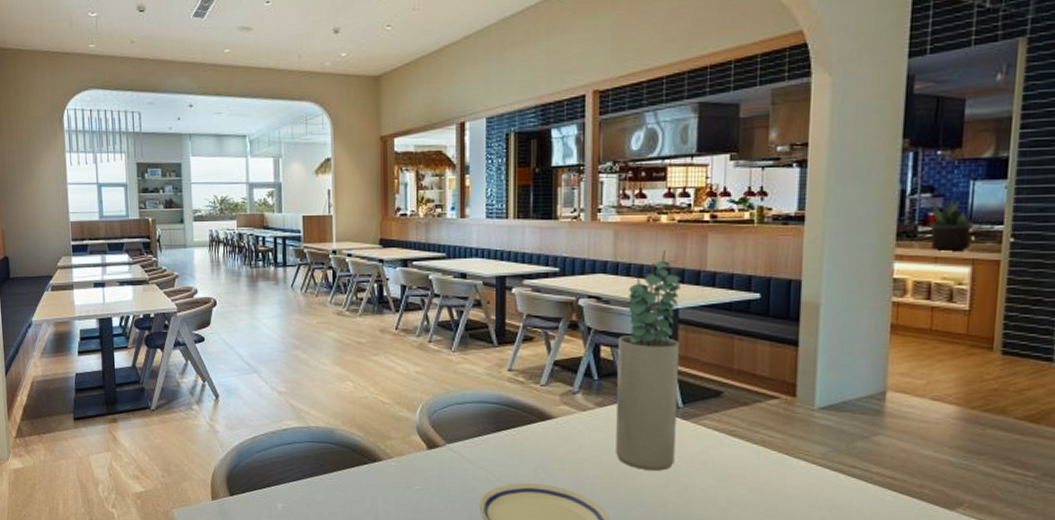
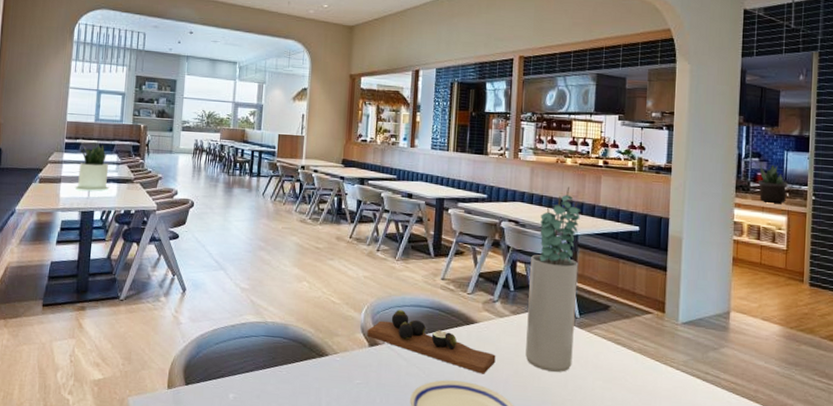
planter: none [87,244,125,297] -> present [74,144,110,192]
decorative tray: none [424,407,579,476] -> present [367,310,496,374]

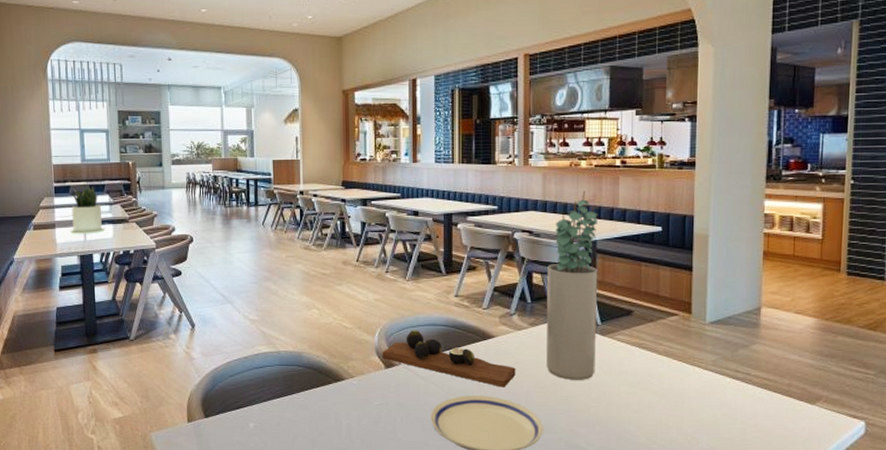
planter: present [758,165,788,203] -> none [791,149,823,191]

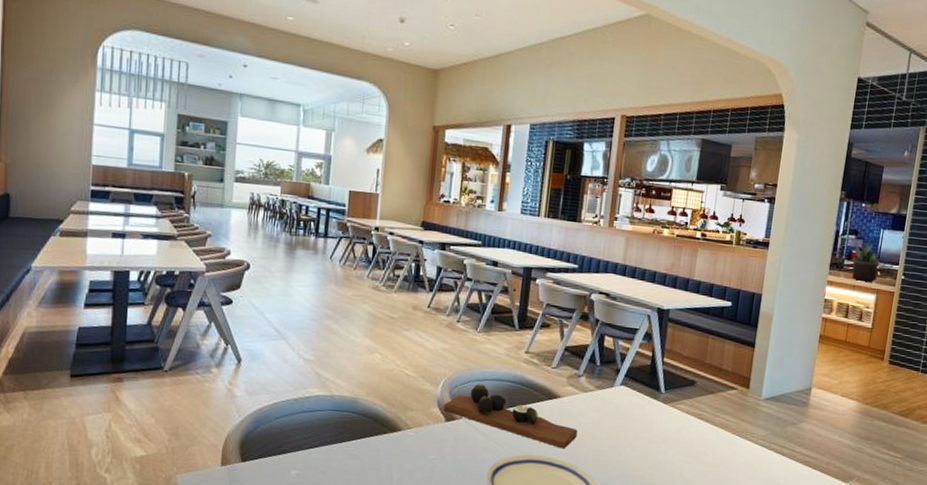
planter: present [69,186,105,235] -> none [104,193,148,249]
vase: present [546,190,599,380] -> none [608,258,675,447]
planter: none [791,149,823,191] -> present [851,242,880,282]

